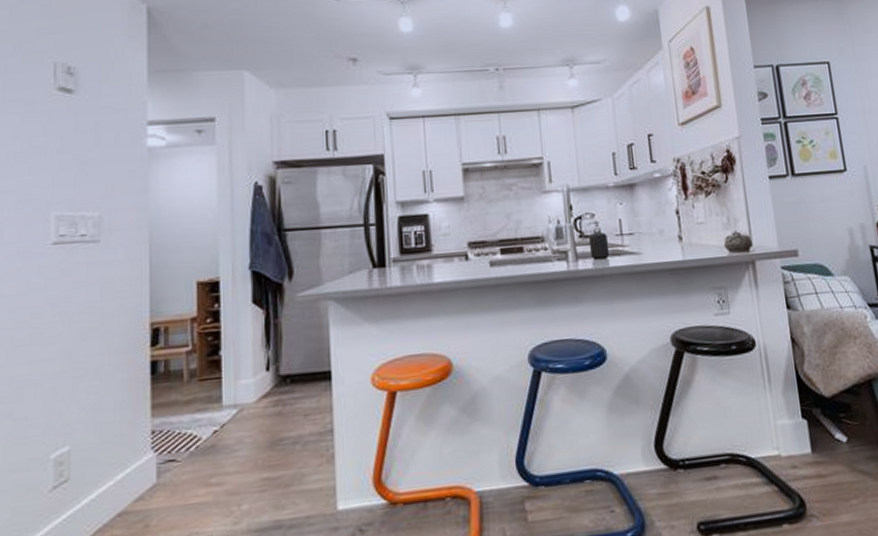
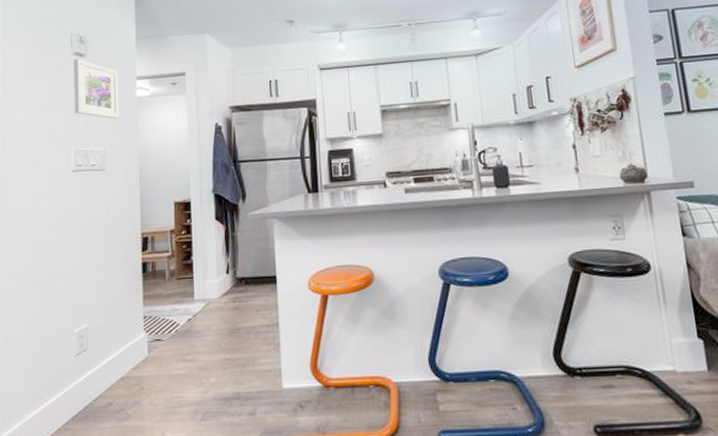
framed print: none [57,96,123,175] -> present [74,59,120,119]

